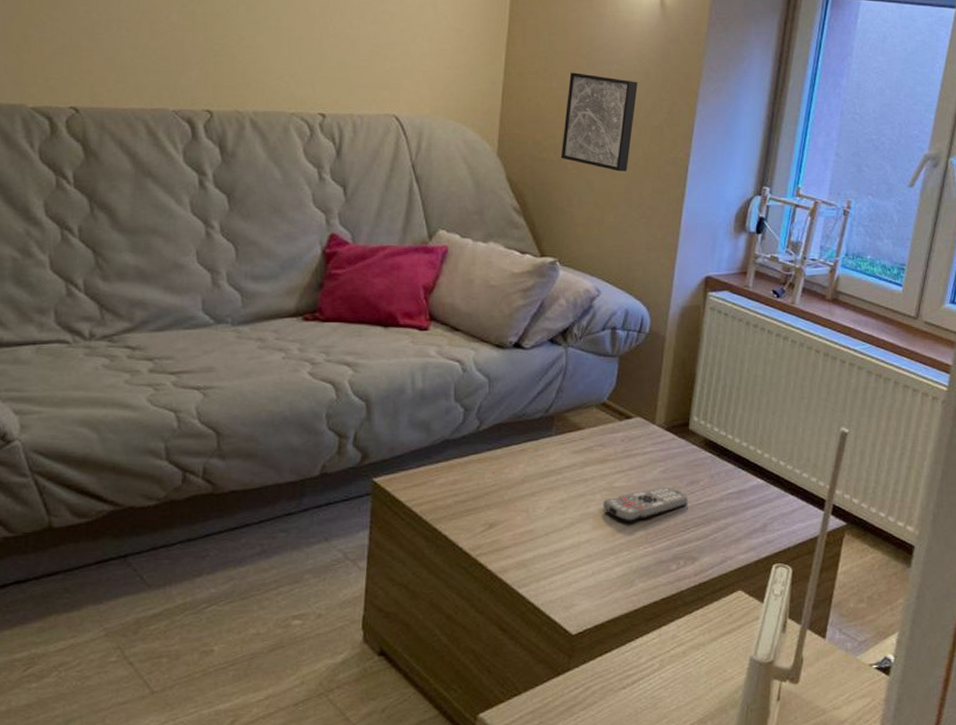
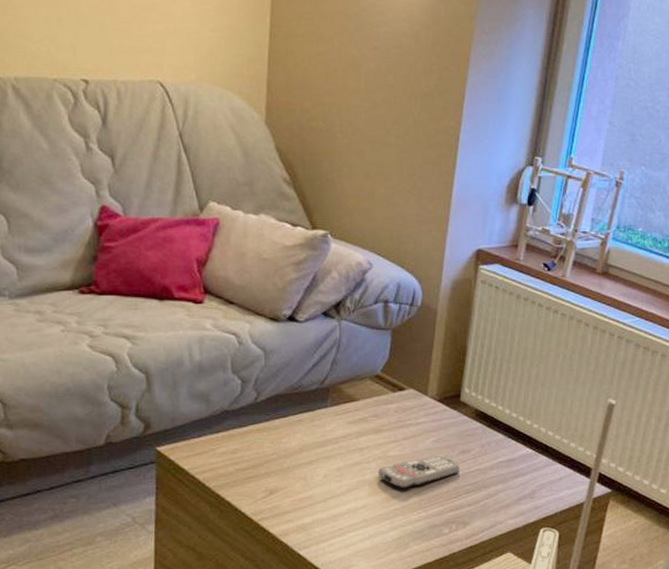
wall art: present [560,72,638,172] -> none [329,35,407,141]

